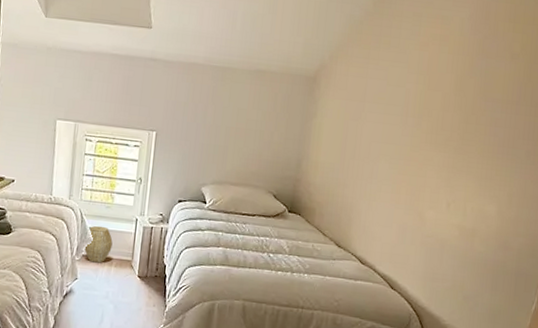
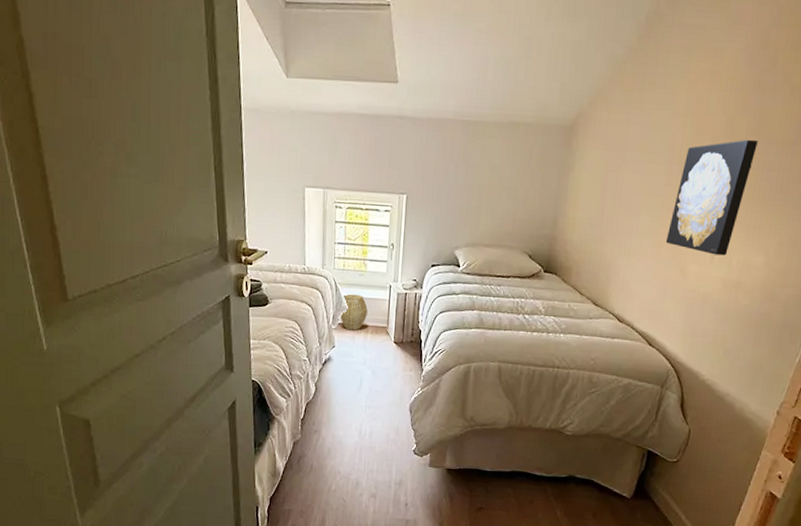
wall art: none [404,98,485,204] -> present [665,140,758,256]

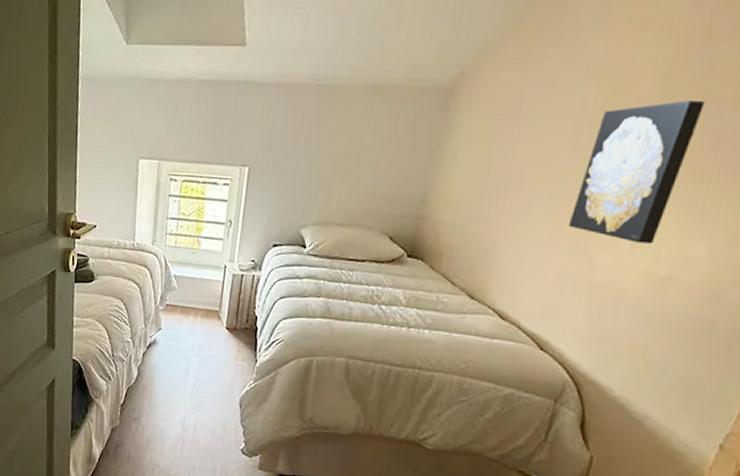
woven basket: present [339,294,368,331] -> none [167,273,199,313]

